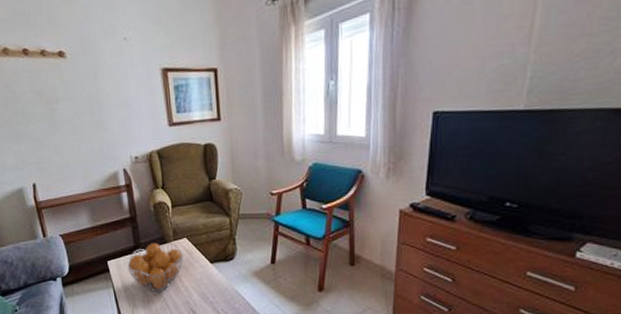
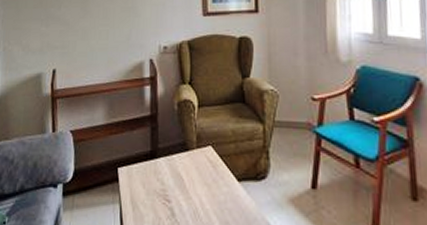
fruit basket: present [127,242,184,291] -> none [140,149,206,214]

